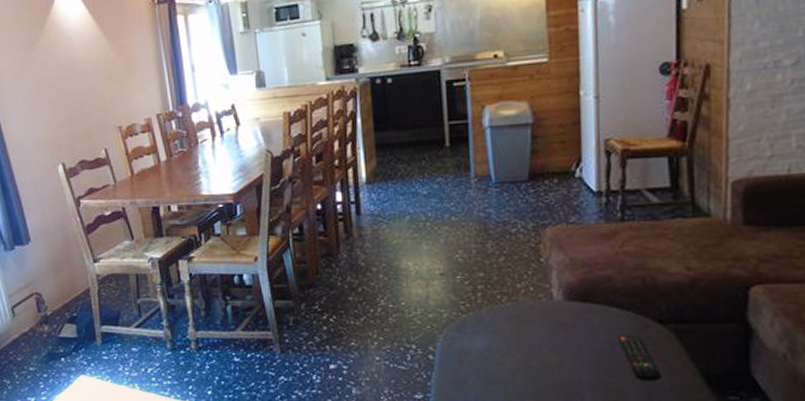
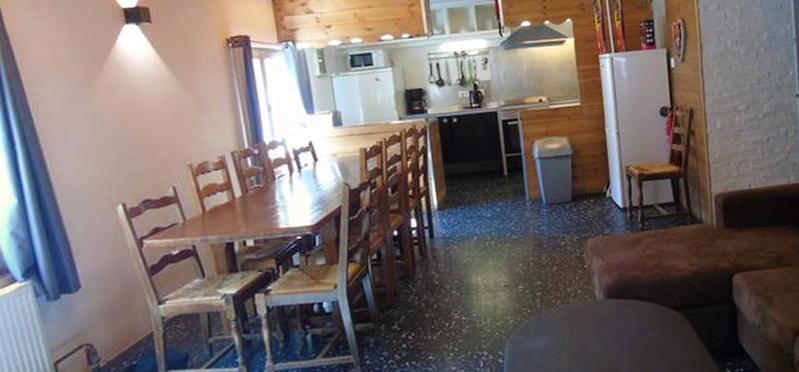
remote control: present [618,334,661,382] -> none [646,322,680,359]

